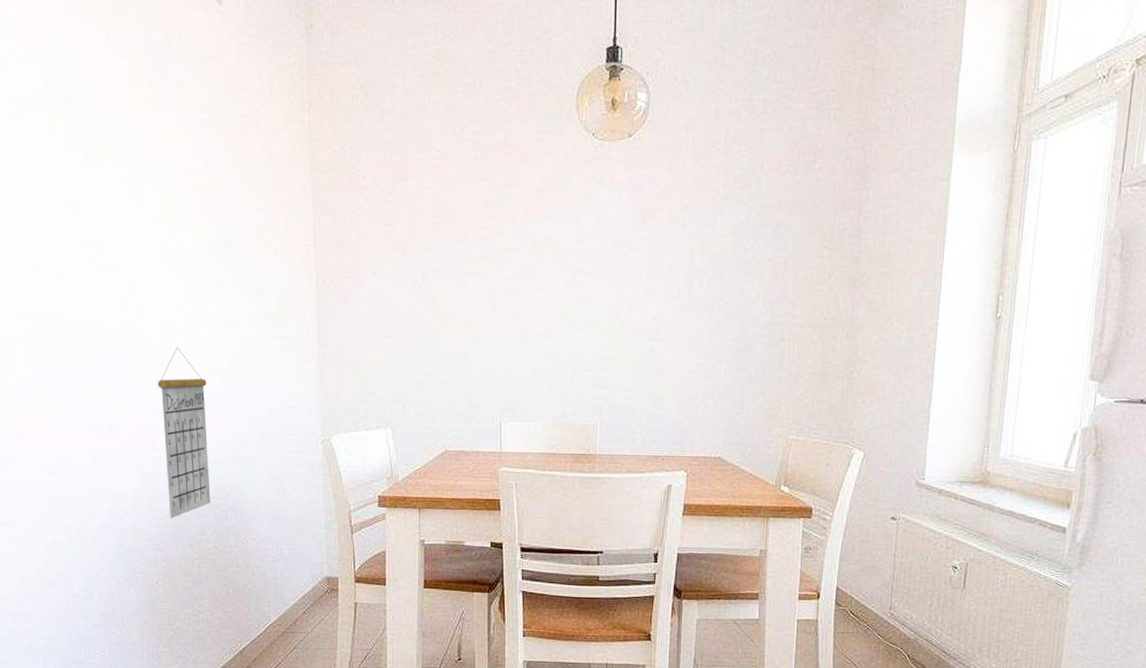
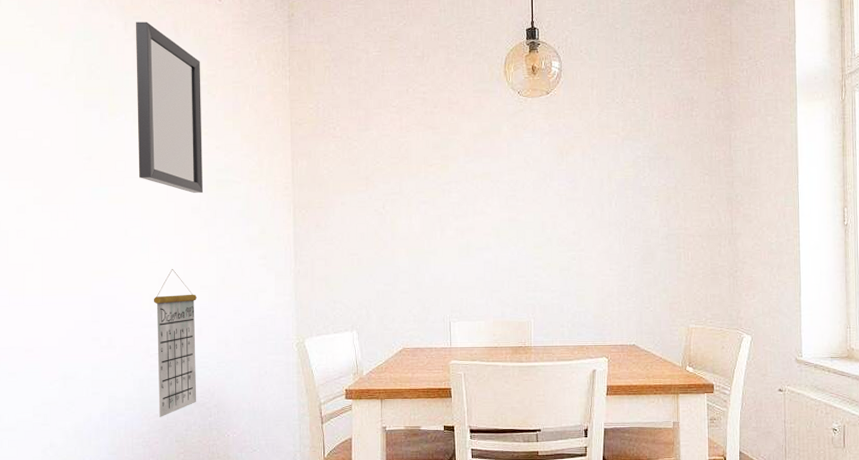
home mirror: none [119,33,210,257] -> present [135,21,204,194]

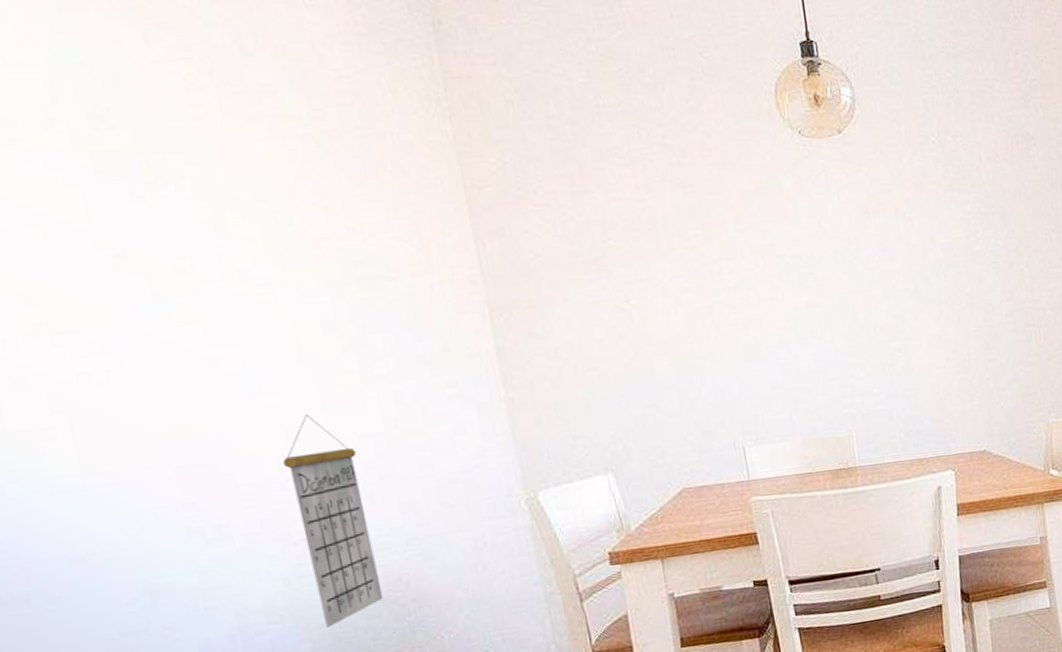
home mirror: present [135,21,204,194] -> none [162,33,338,301]

